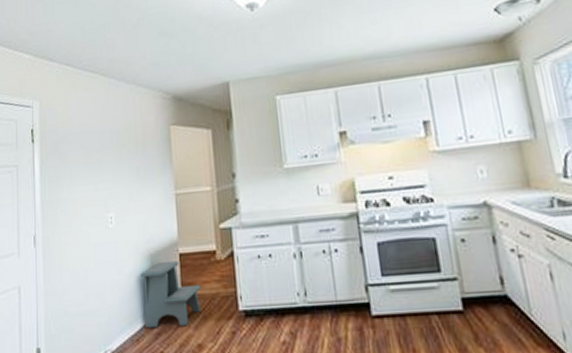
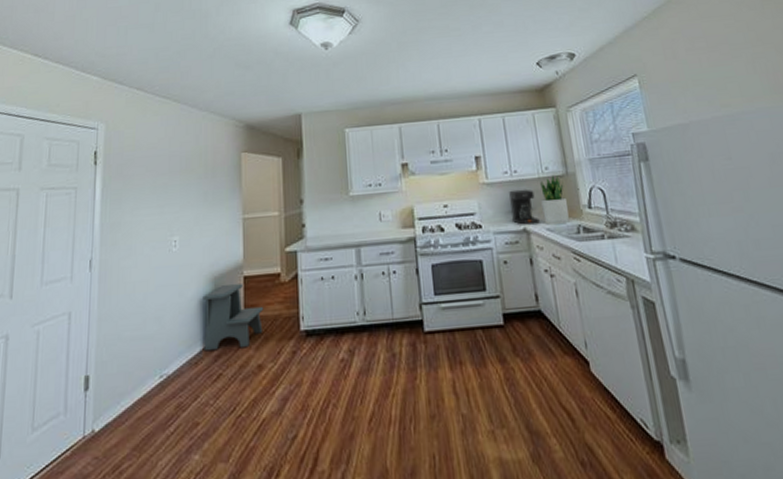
coffee maker: none [465,156,503,197] -> present [509,189,540,224]
planter: none [502,140,540,198] -> present [540,176,570,225]

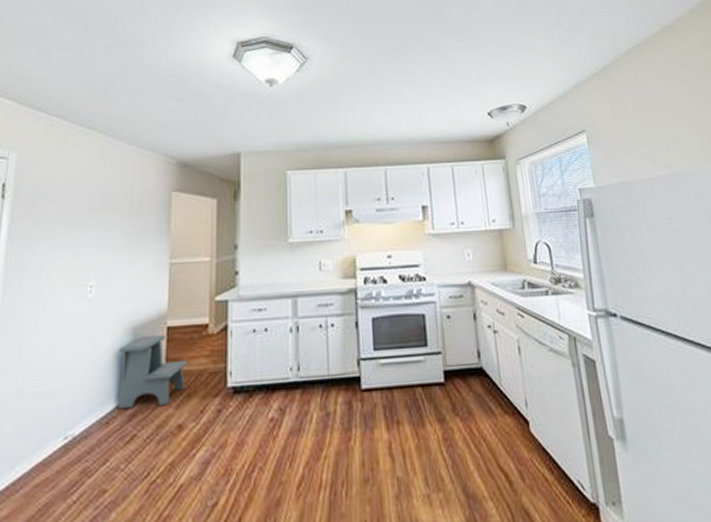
coffee maker: present [509,189,540,224] -> none [455,241,485,277]
planter: present [540,176,570,225] -> none [487,229,515,280]

